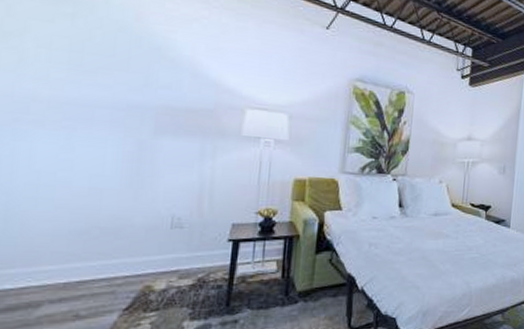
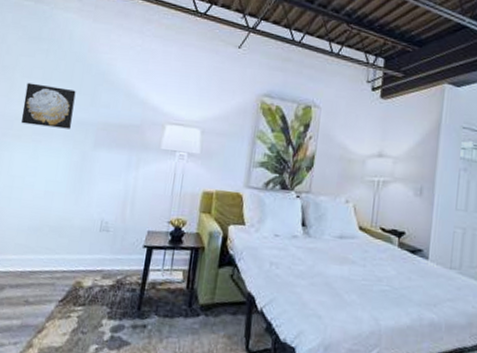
wall art: none [41,54,122,114] -> present [21,82,76,129]

